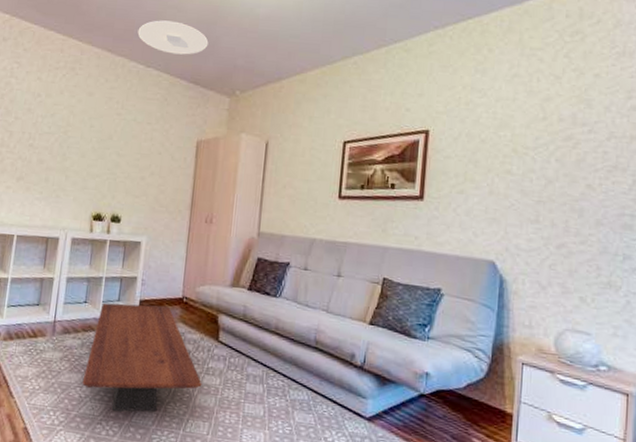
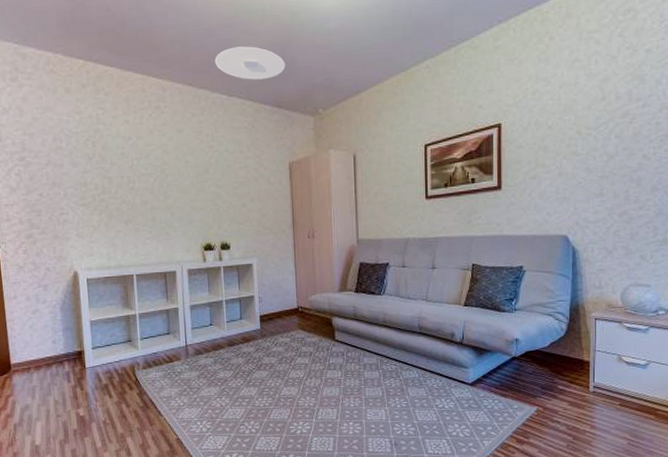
coffee table: present [82,302,202,412] -> none [221,317,326,413]

